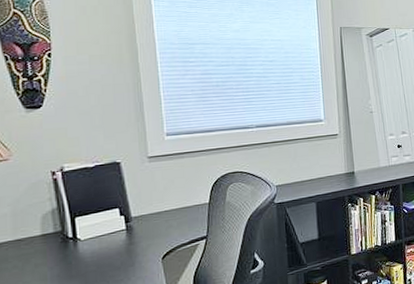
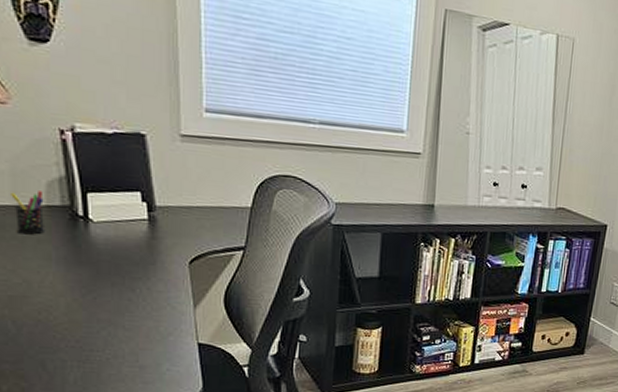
pen holder: none [13,224,41,263] -> present [11,191,44,235]

